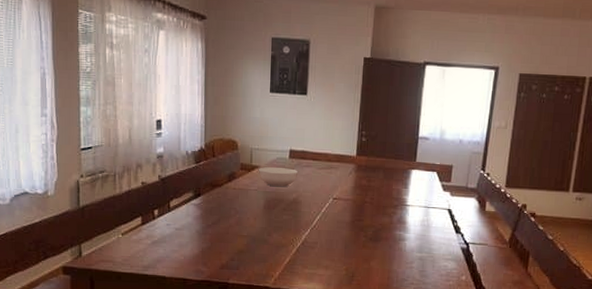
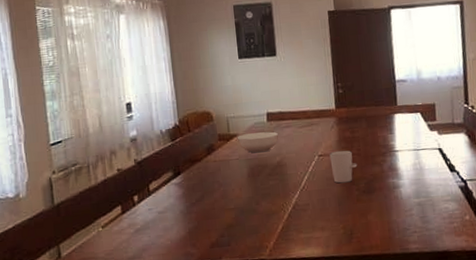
cup: none [343,196,369,228] -> present [329,150,358,184]

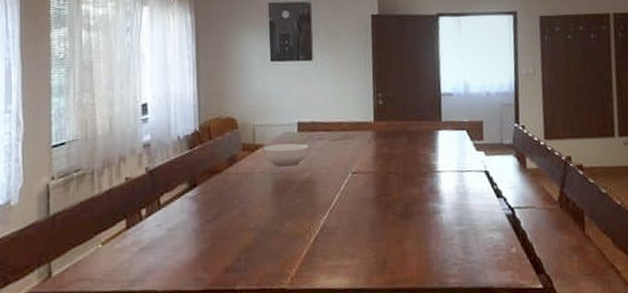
cup: present [329,150,358,184] -> none [364,168,395,205]

